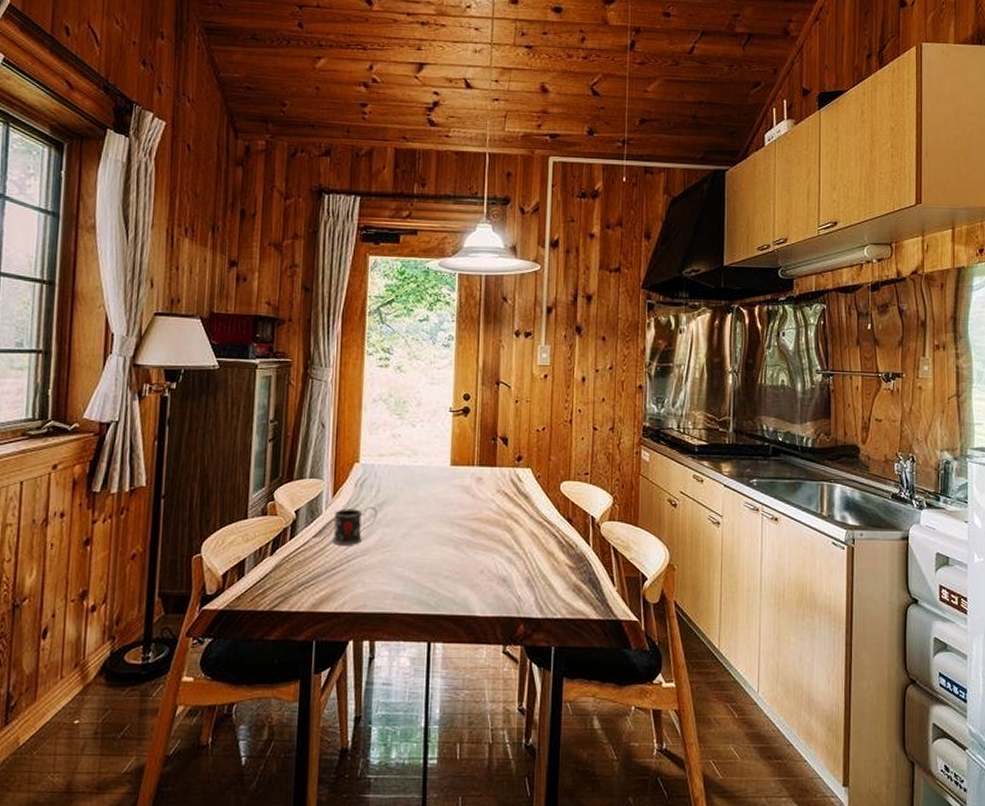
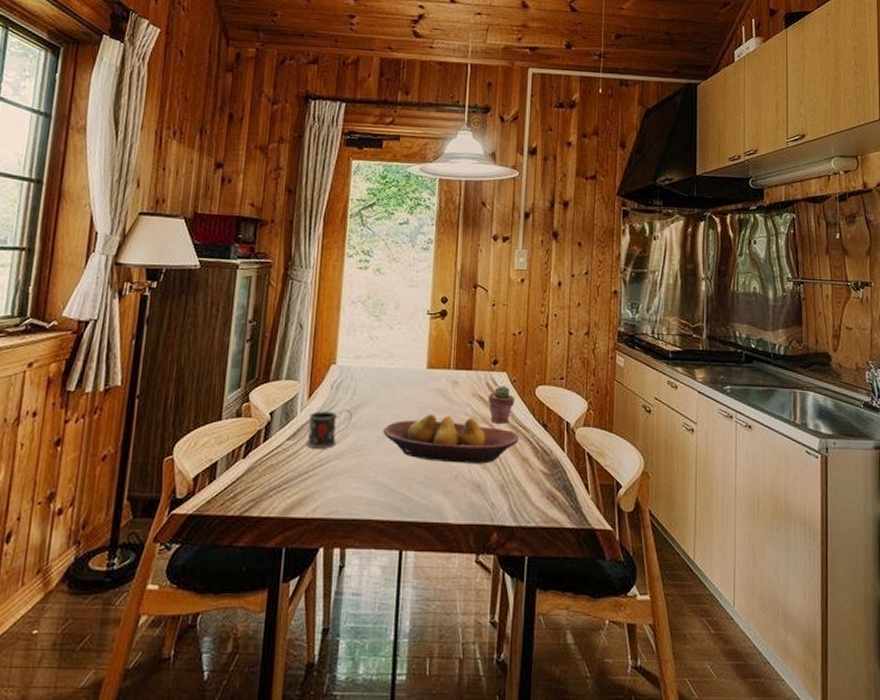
fruit bowl: none [408,511,544,558] -> present [383,414,519,464]
potted succulent: none [513,482,540,519] -> present [488,386,516,424]

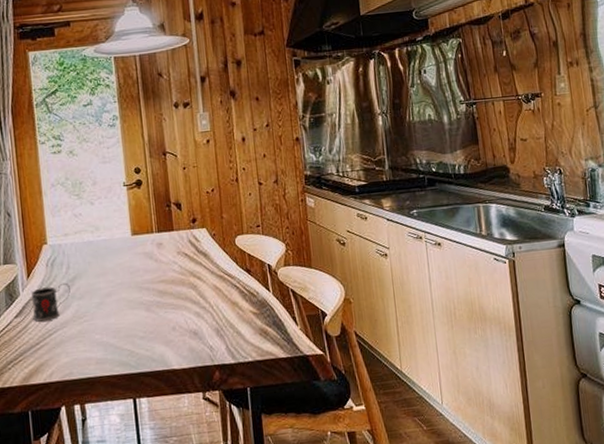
fruit bowl: present [383,414,519,464] -> none [100,274,227,318]
potted succulent: present [488,386,516,424] -> none [192,240,218,276]

